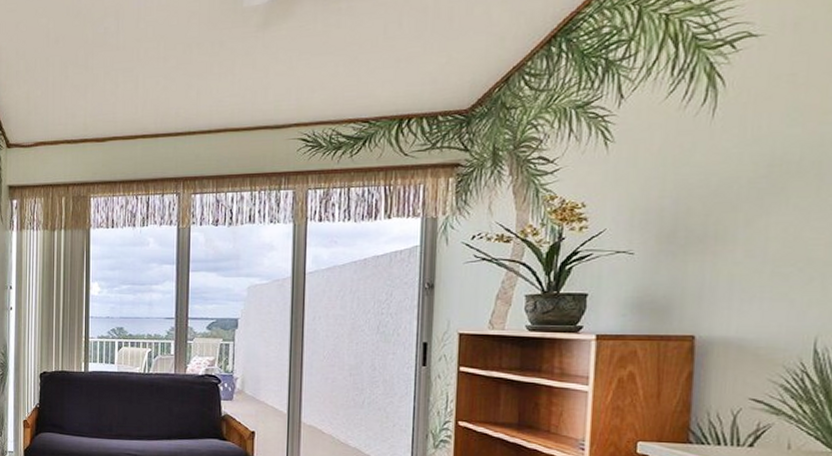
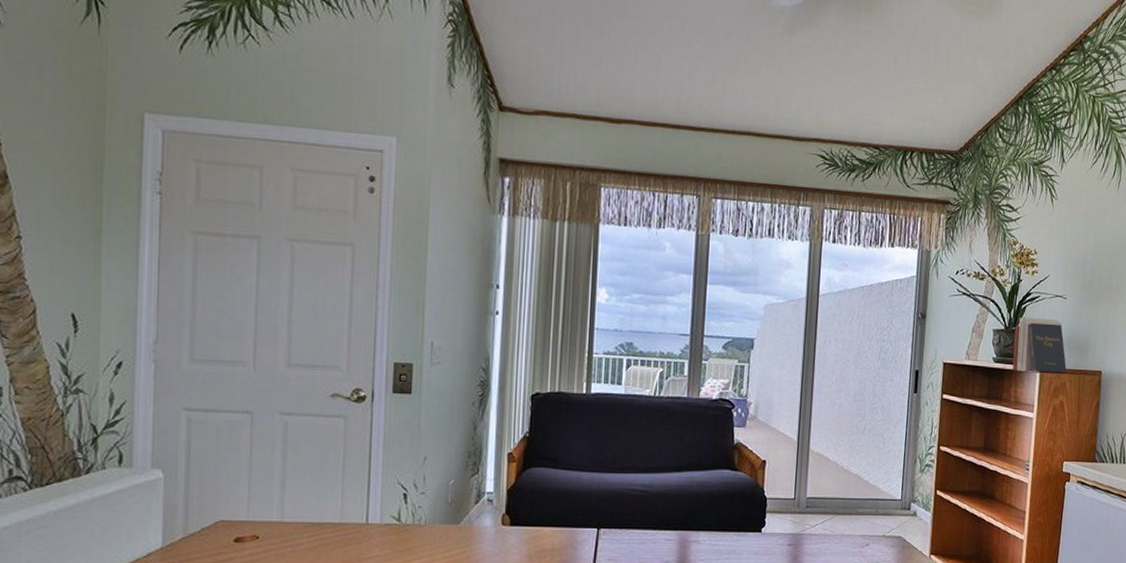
books: none [555,279,638,340] -> present [1012,317,1067,374]

